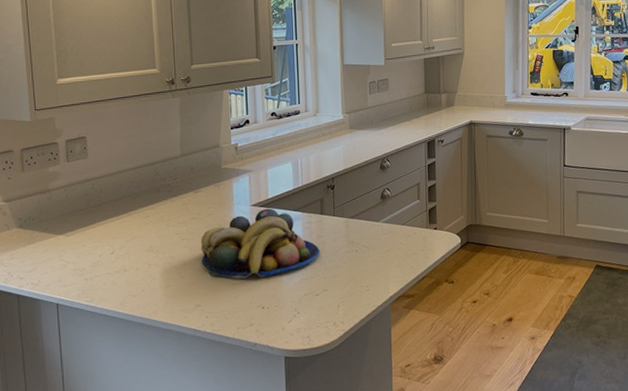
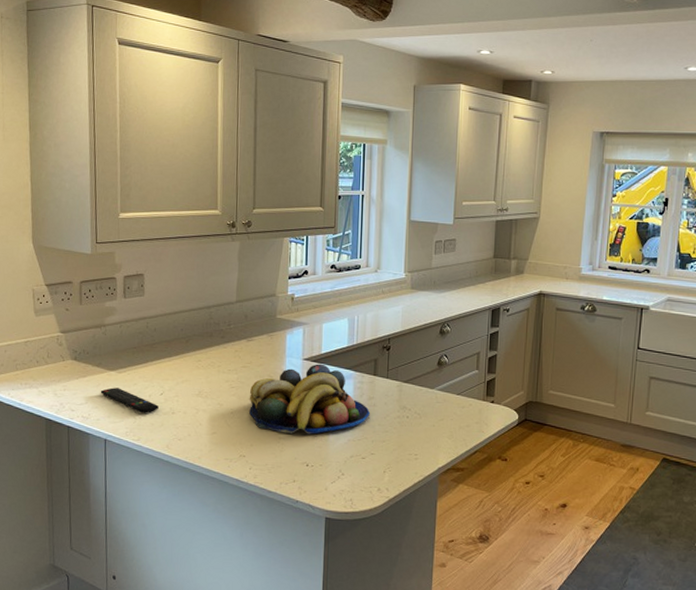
remote control: none [49,251,110,274] -> present [100,387,159,413]

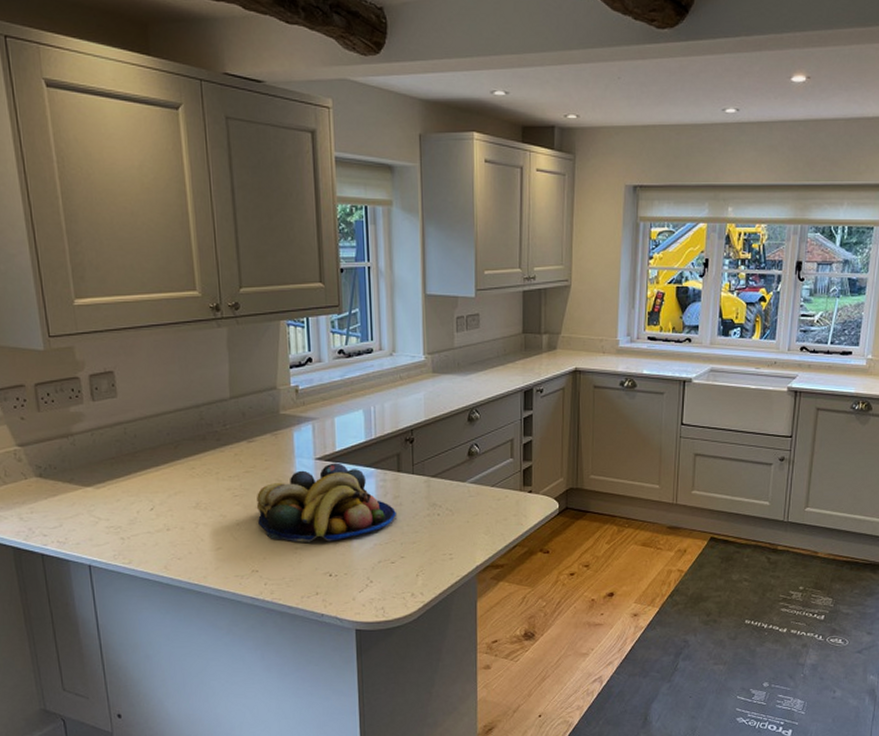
remote control: present [100,387,159,413] -> none [76,506,150,532]

